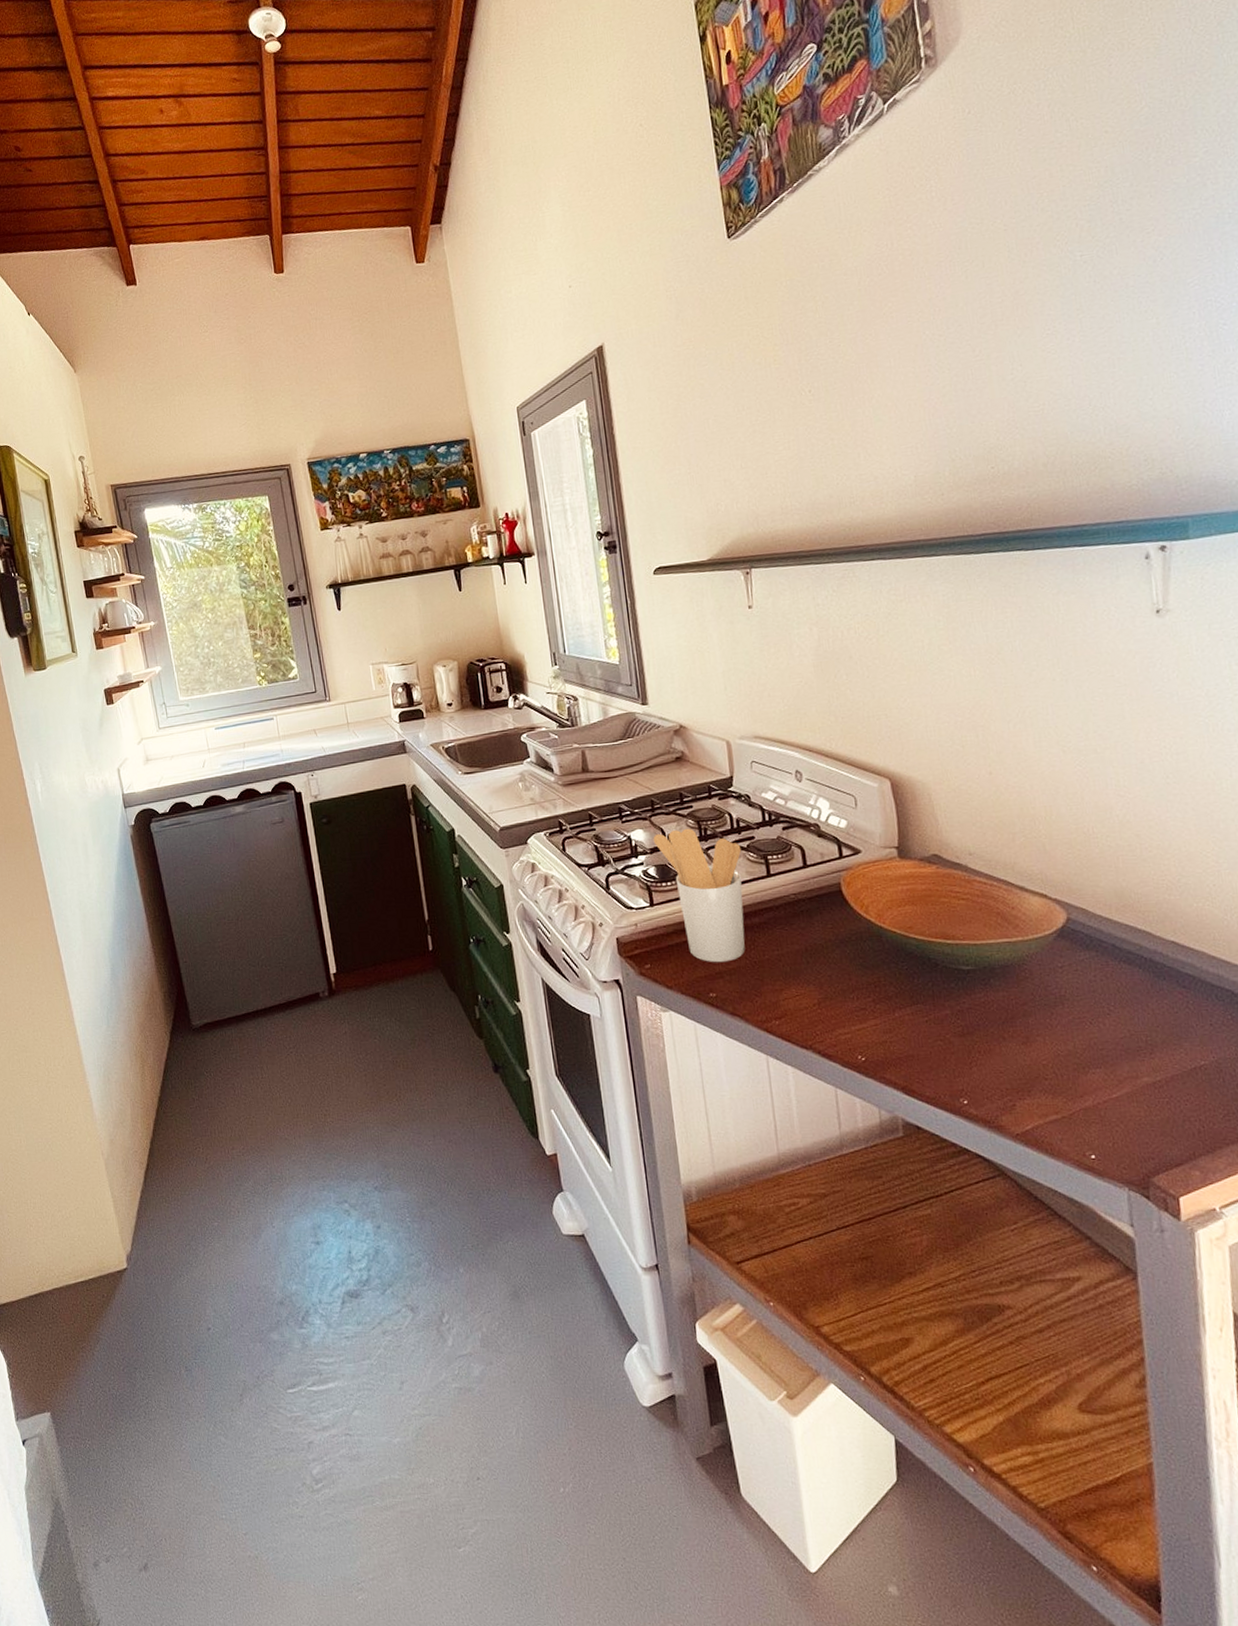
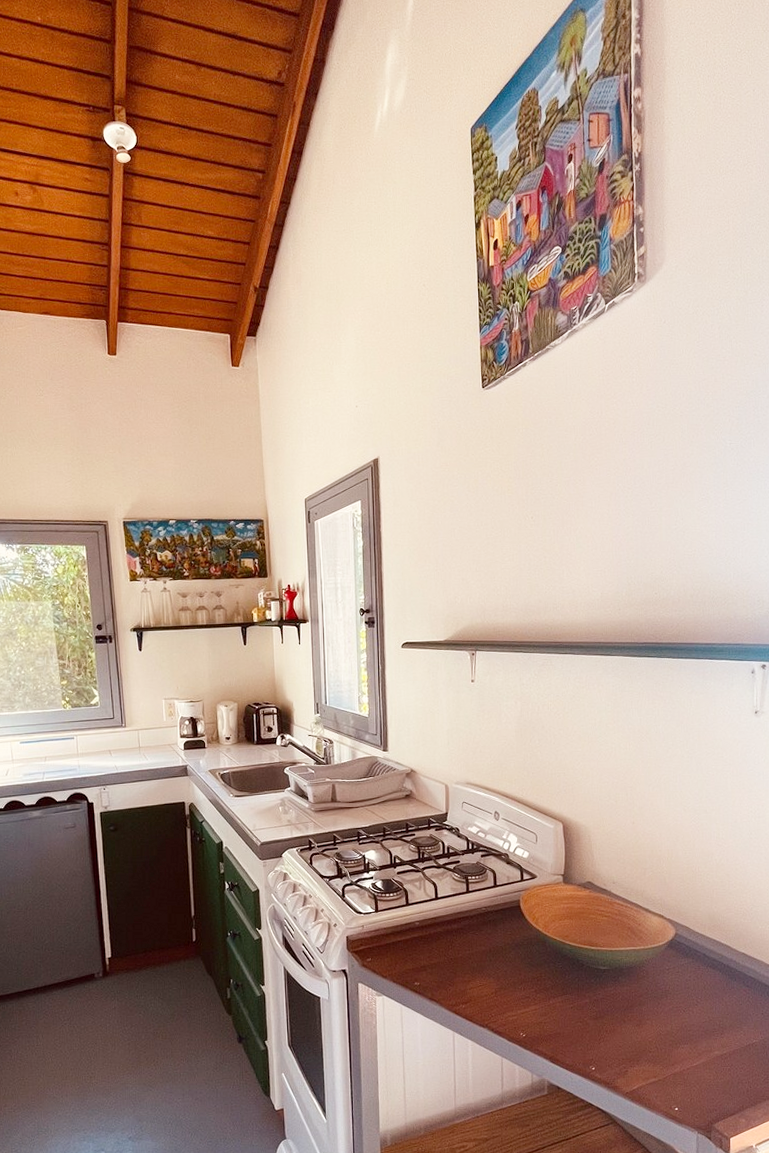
utensil holder: present [653,828,745,963] -> none [382,851,449,959]

